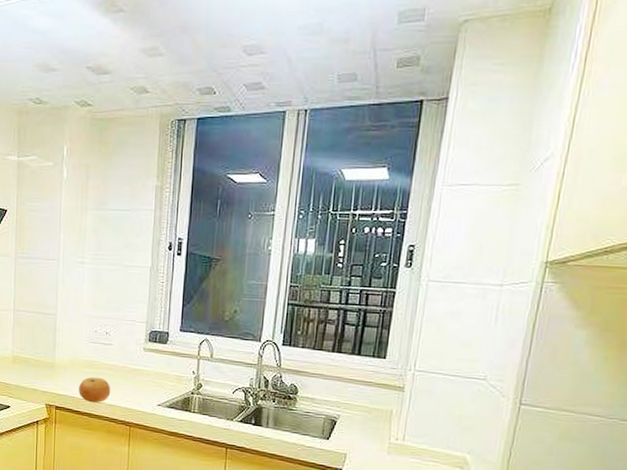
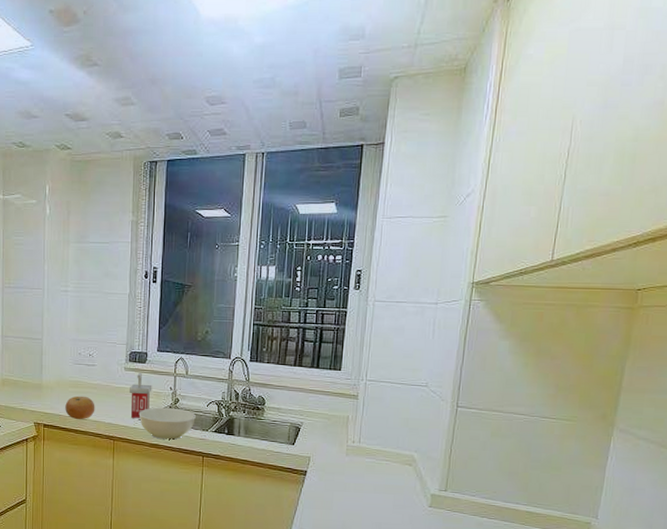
soap dispenser: none [148,354,173,404] -> present [130,373,152,418]
bowl: none [157,392,221,429] -> present [139,407,197,440]

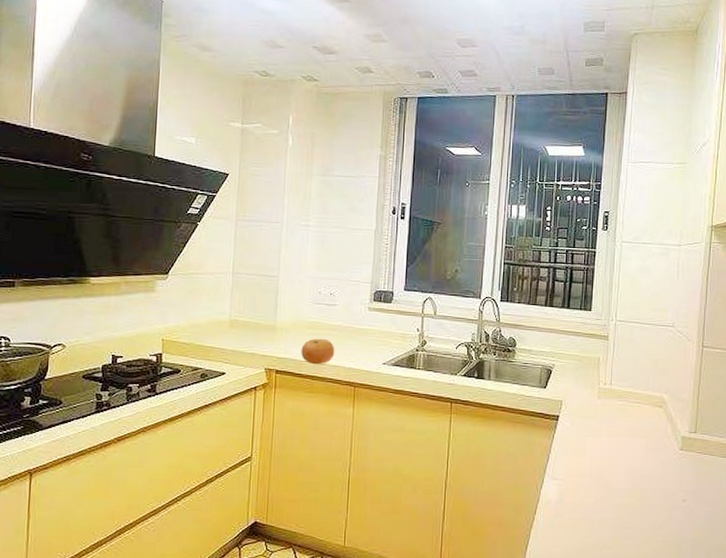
soap dispenser: present [130,373,152,418] -> none [373,313,398,362]
bowl: present [139,407,197,440] -> none [382,350,445,385]

